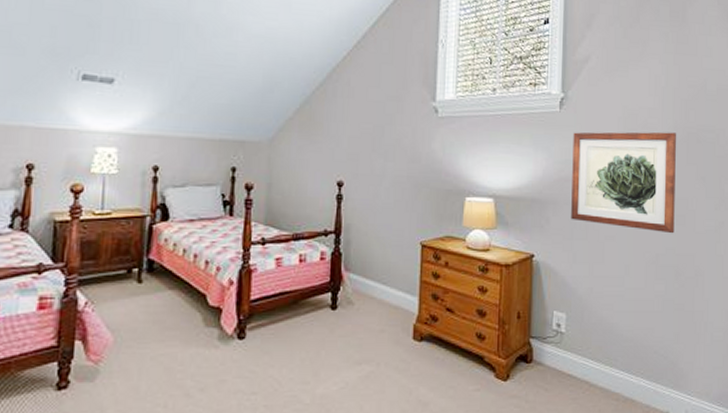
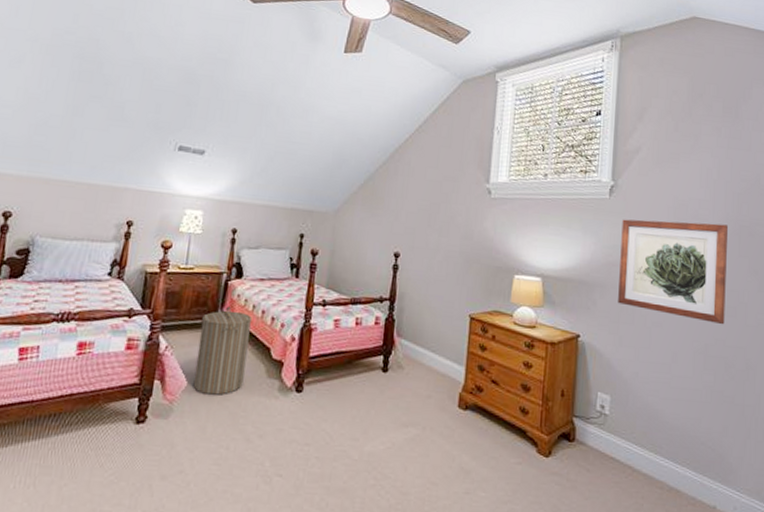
laundry hamper: none [120,252,182,351] -> present [193,306,251,395]

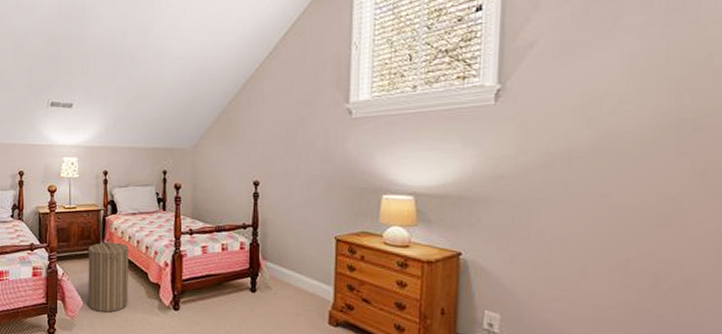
wall art: present [618,219,728,325] -> none [508,119,661,236]

